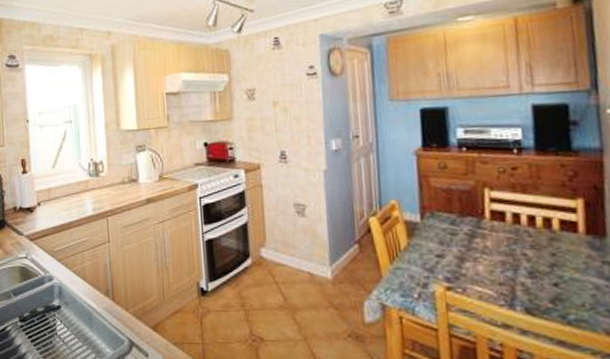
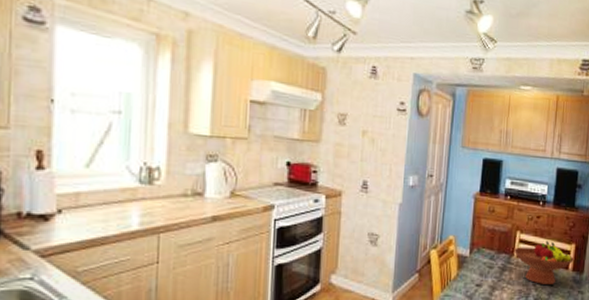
fruit bowl: none [483,197,587,253] -> present [513,241,575,284]

